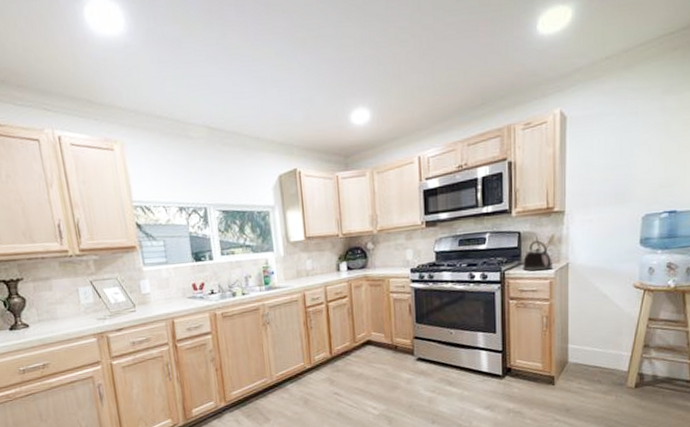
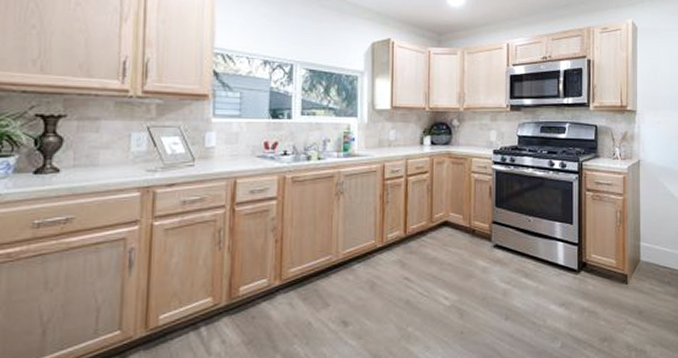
kettle: present [522,240,552,272] -> none [598,135,626,166]

